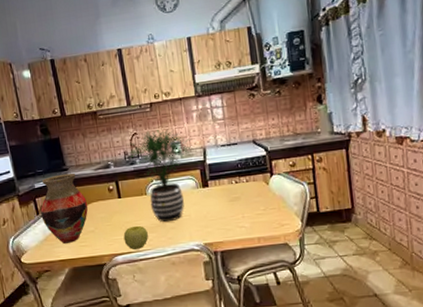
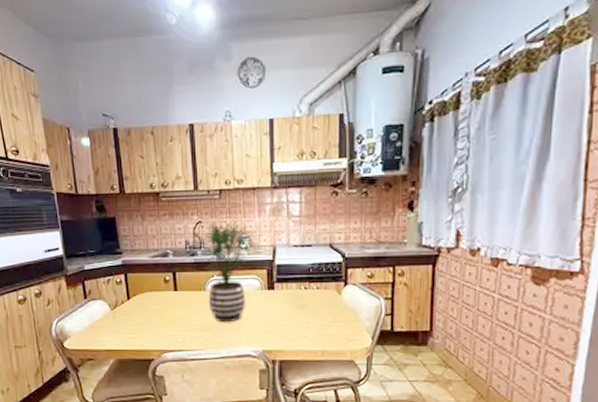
vase: present [40,173,89,244] -> none [89,257,141,333]
apple: present [123,226,148,250] -> none [176,323,202,349]

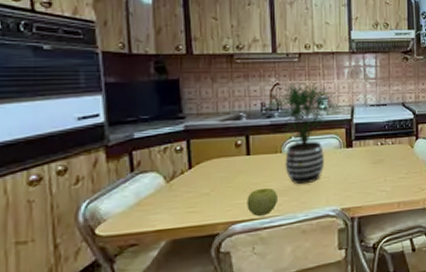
apple: none [176,323,202,349] -> present [247,188,277,217]

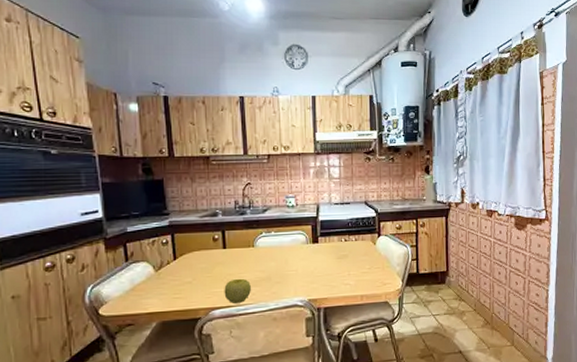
potted plant: present [266,82,341,185] -> none [239,182,308,277]

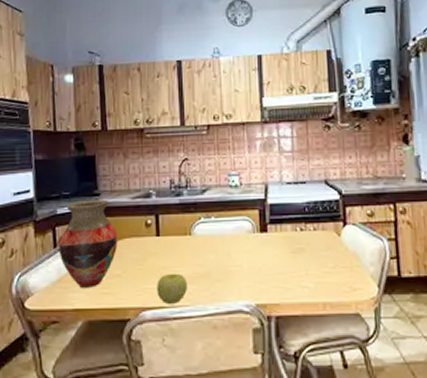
vase: none [131,218,188,295] -> present [59,199,118,288]

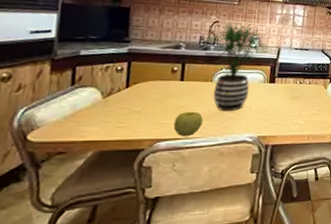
vase: present [59,199,118,288] -> none [76,45,143,122]
potted plant: none [174,157,254,272] -> present [204,22,271,112]

